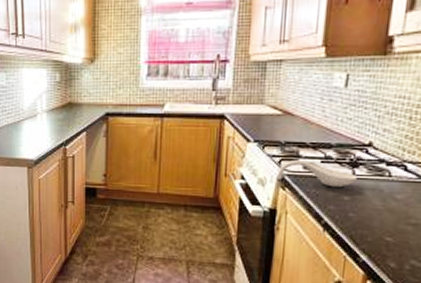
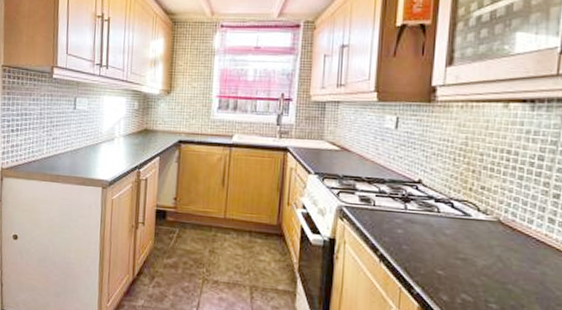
spoon rest: present [277,159,357,188] -> none [335,192,409,221]

